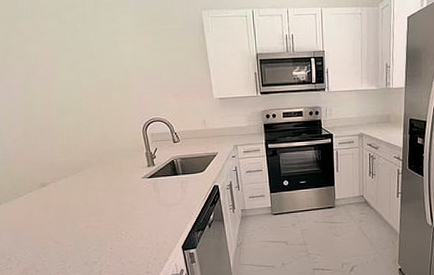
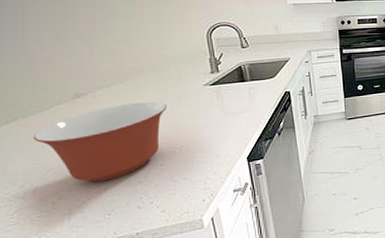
mixing bowl: none [13,191,113,259] -> present [32,101,168,182]

